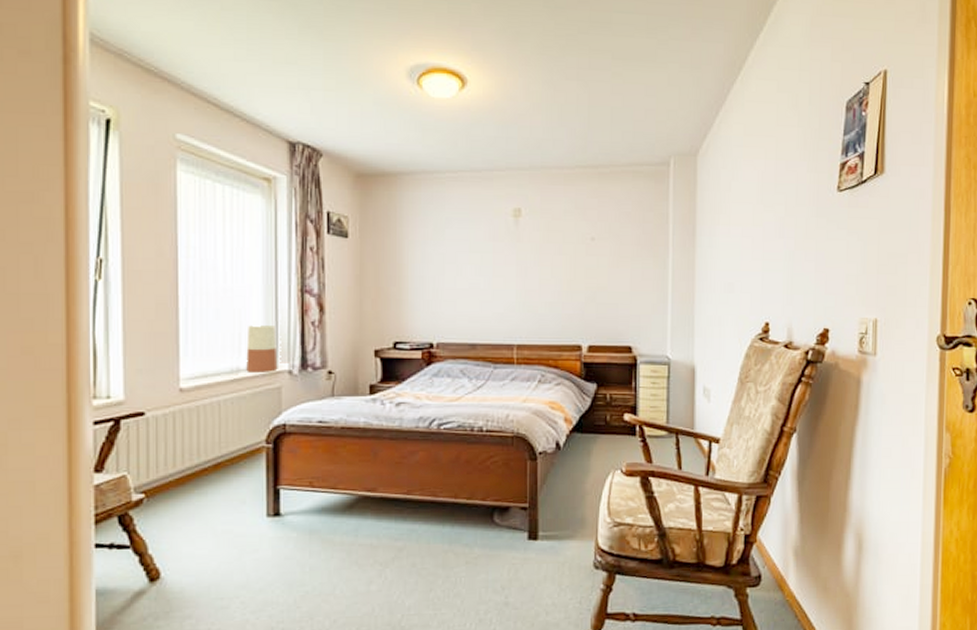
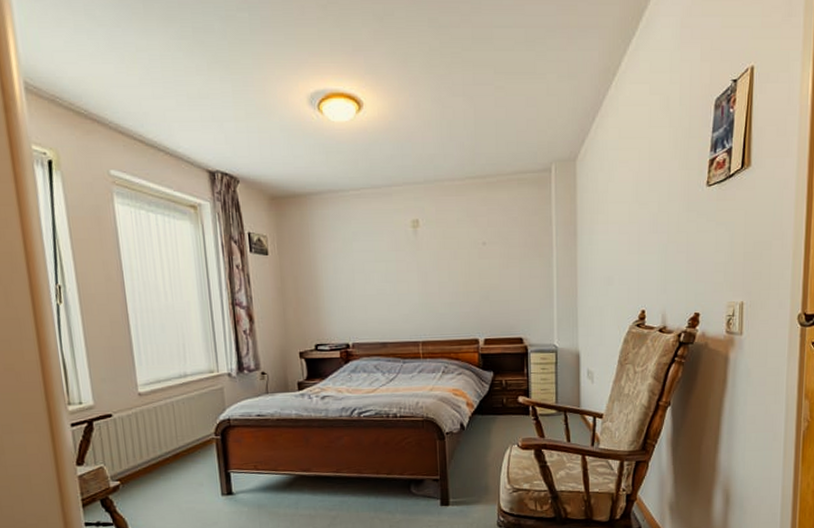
vase: present [246,325,278,374] -> none [190,335,219,378]

